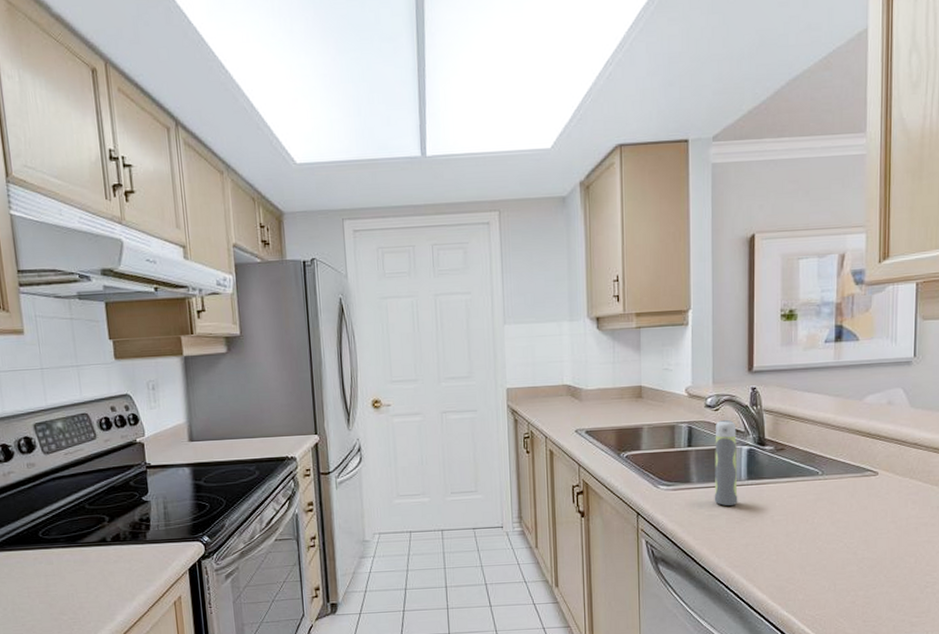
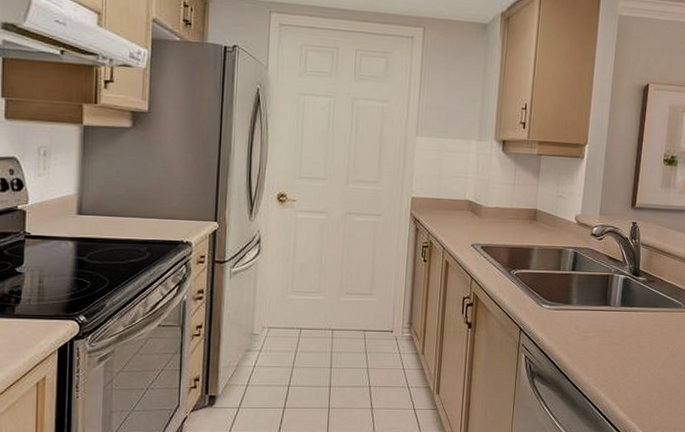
spray bottle: present [714,420,738,506] -> none [590,249,616,329]

